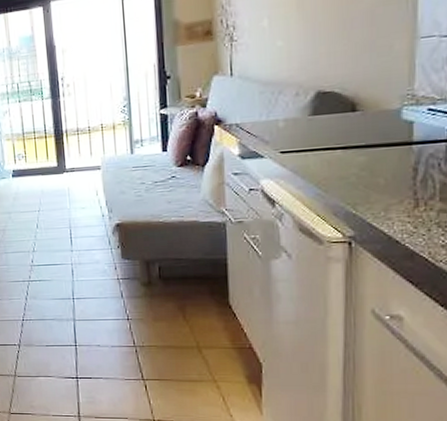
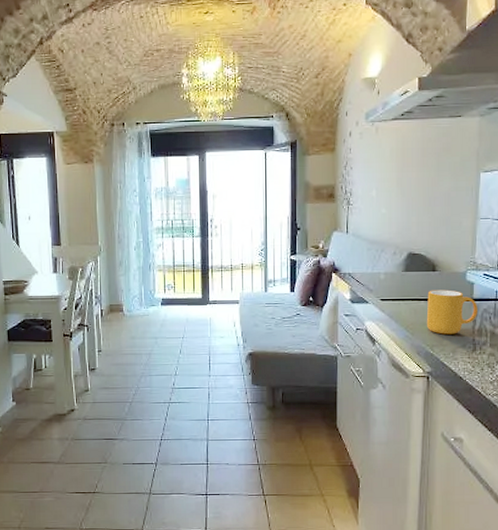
mug: none [345,133,420,190] -> present [426,290,477,335]

